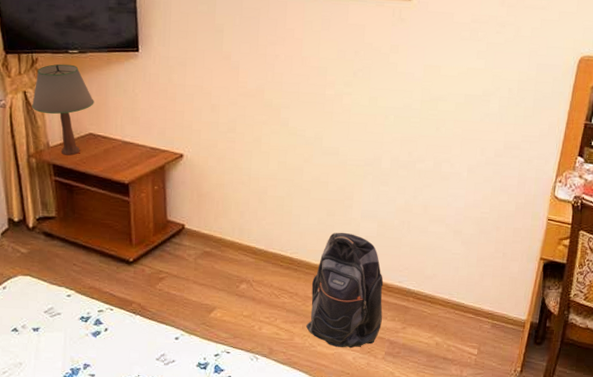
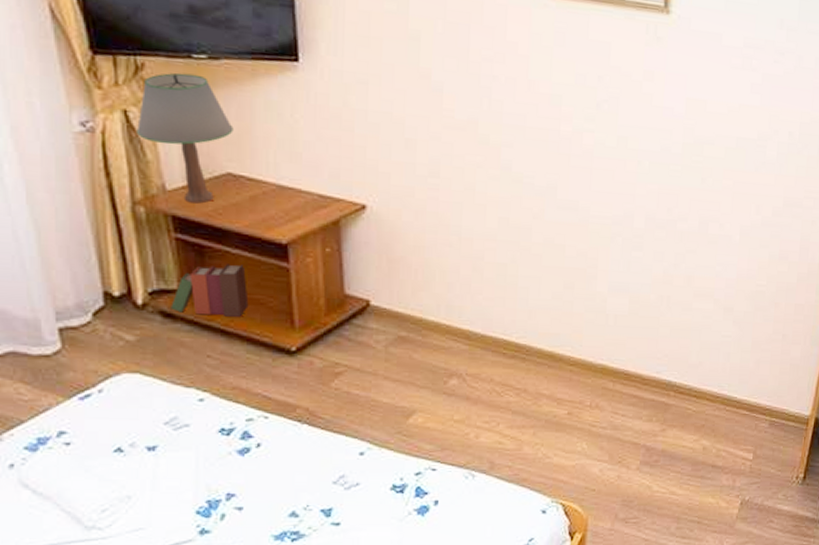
books: none [50,198,102,237] -> present [170,264,249,317]
backpack: present [306,232,384,349] -> none [538,310,638,458]

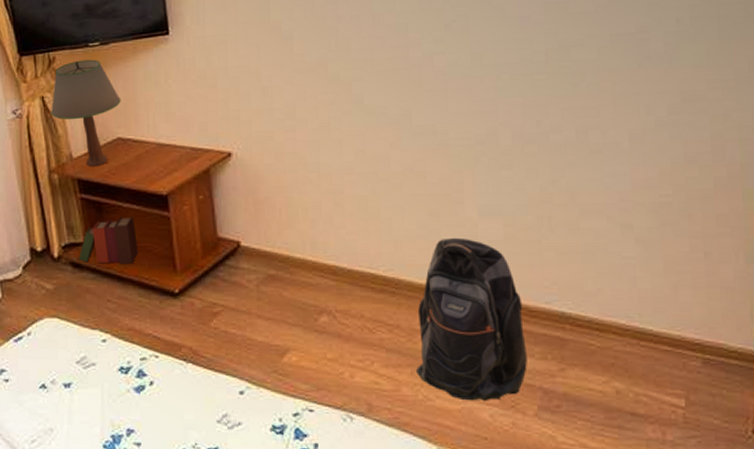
backpack: none [538,310,638,458] -> present [416,237,527,402]

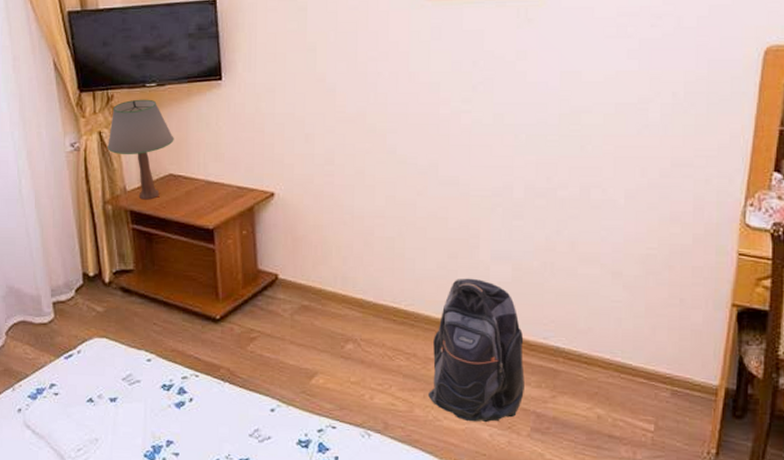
books: present [78,217,139,264] -> none [128,247,184,291]

